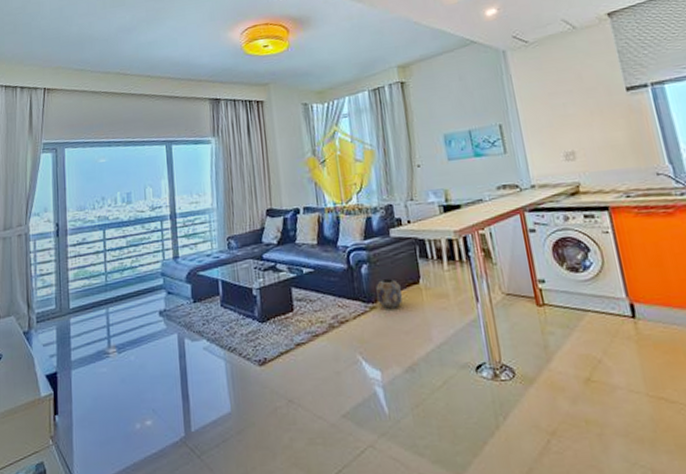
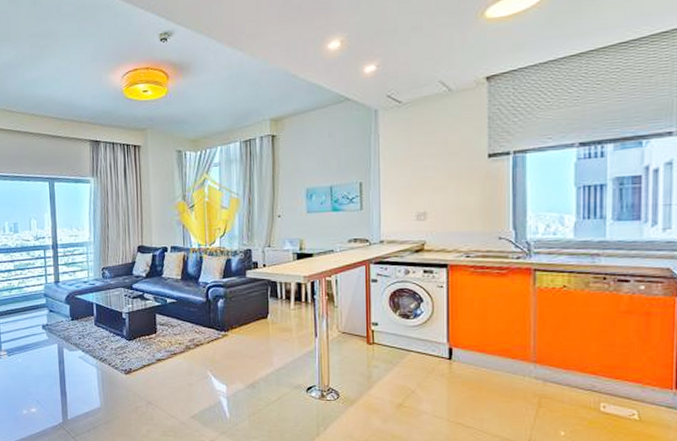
planter: present [376,279,402,309] -> none [229,313,251,337]

